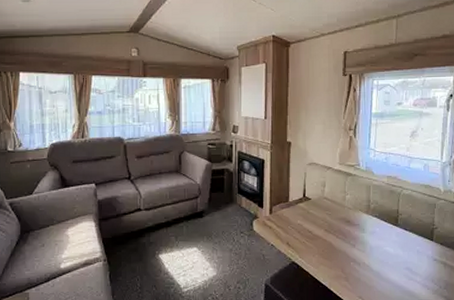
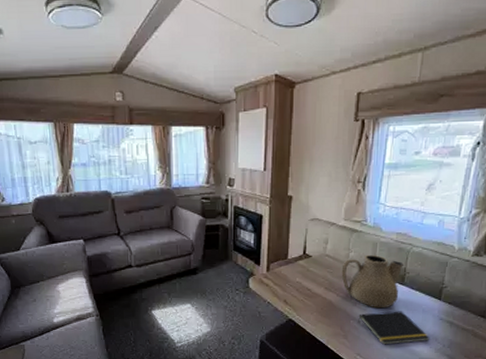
teapot: none [339,198,396,250] -> present [341,255,404,309]
notepad: none [357,252,427,287] -> present [357,311,431,345]

